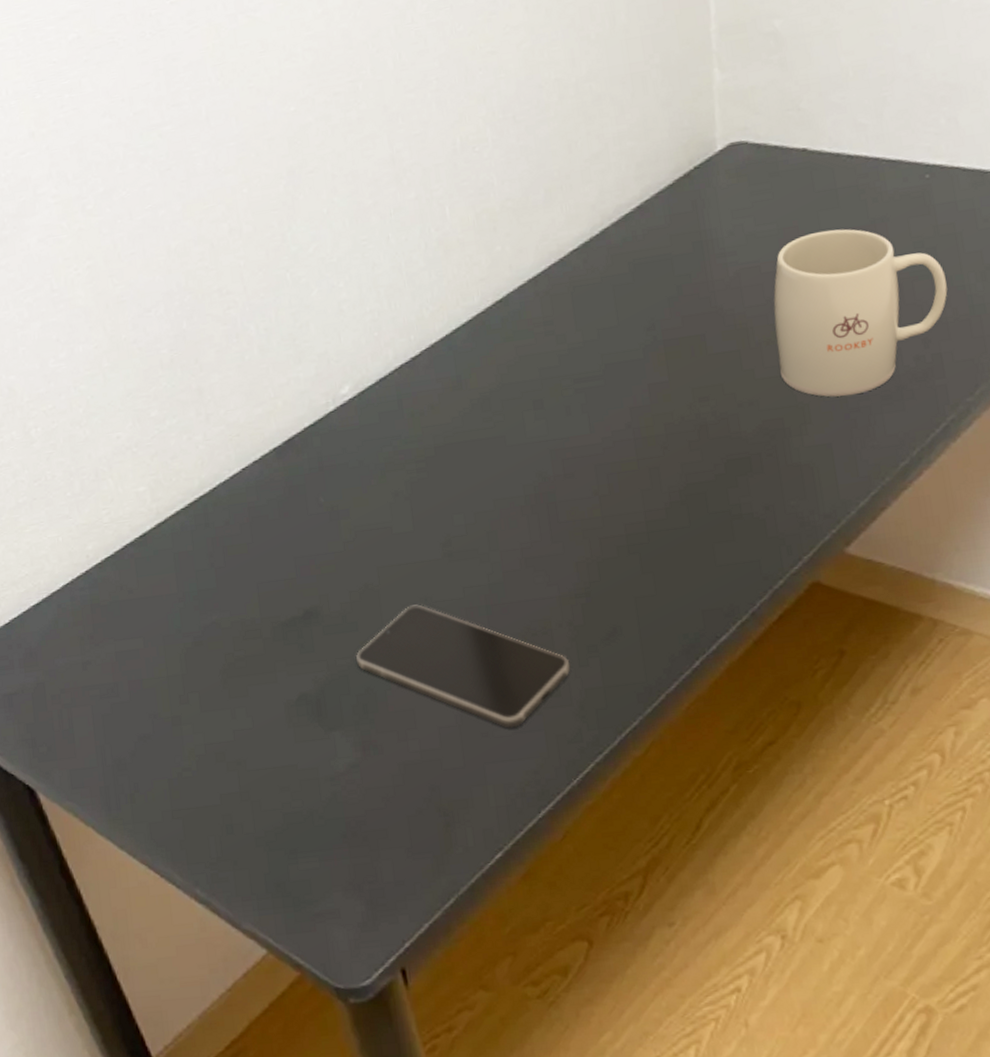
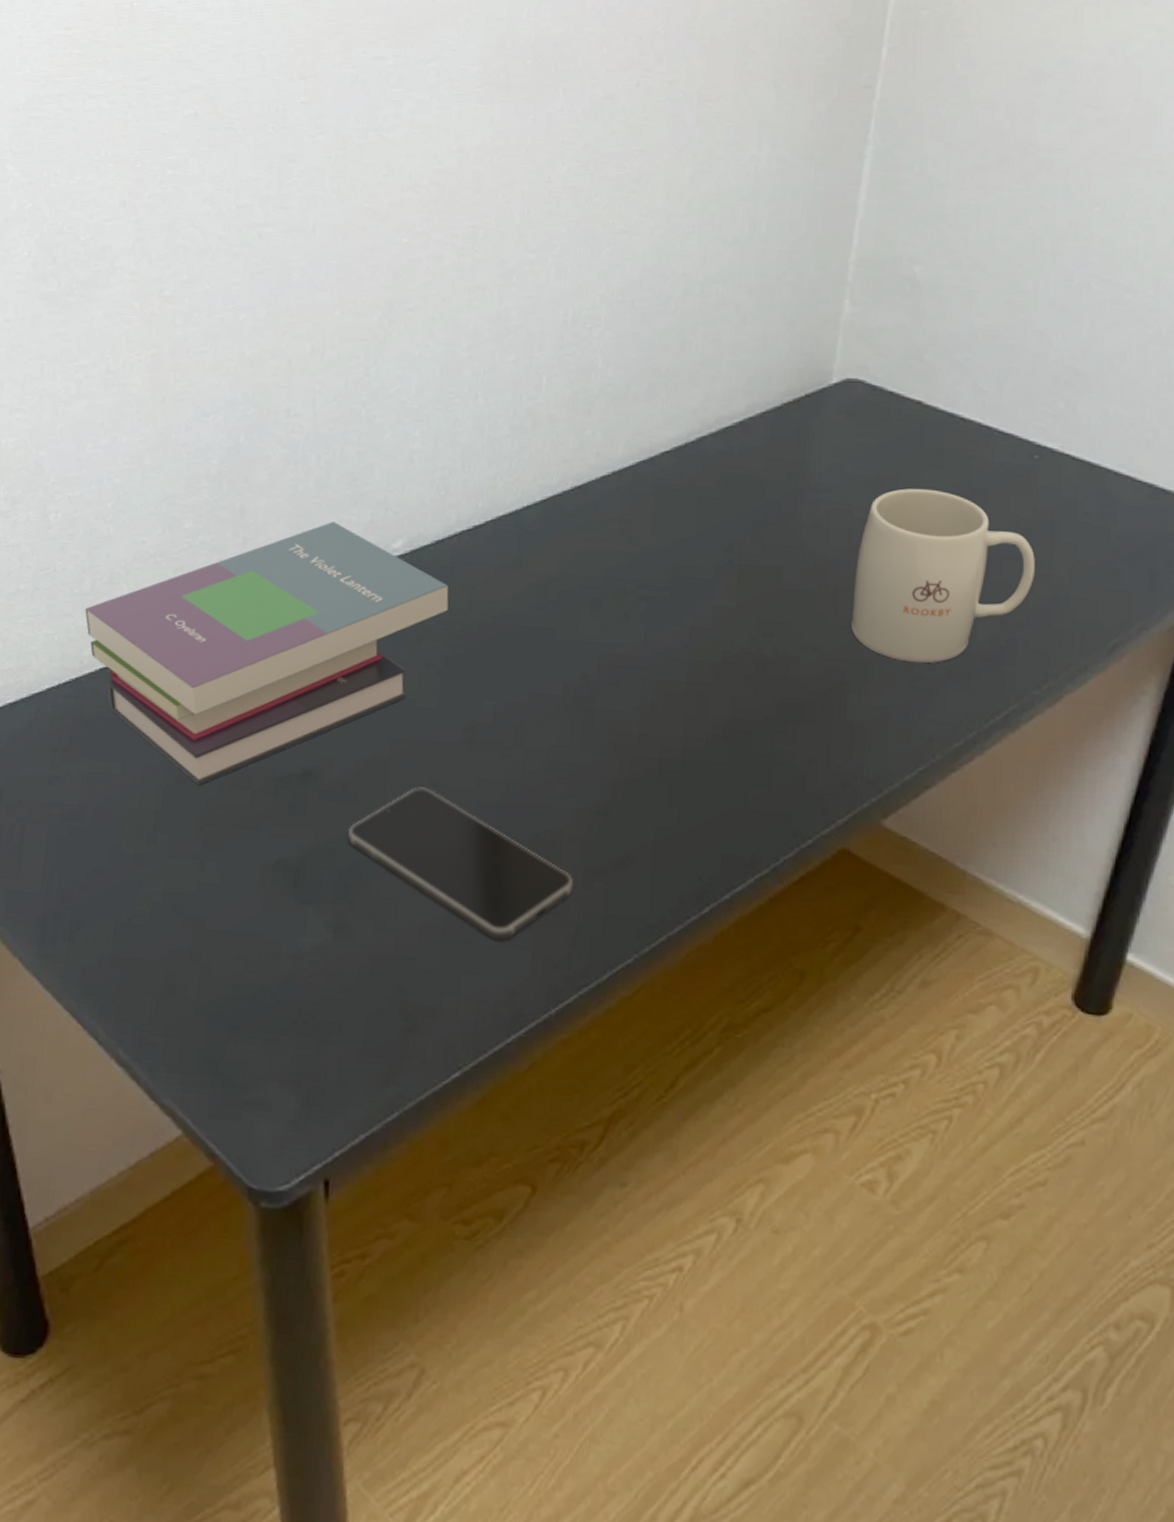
books: none [80,382,403,643] -> present [85,522,449,785]

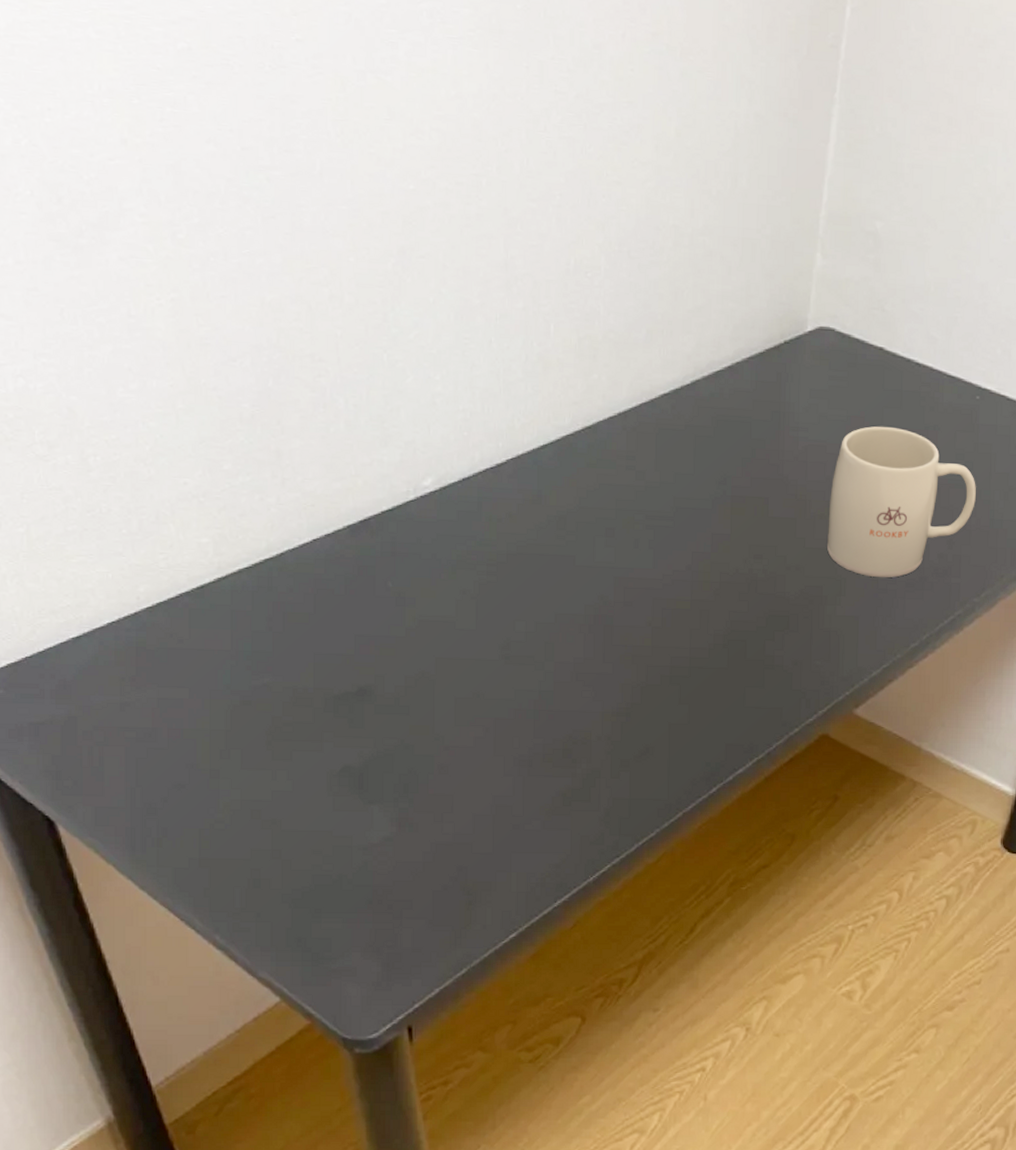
books: present [85,522,449,785] -> none [136,462,478,705]
mobile phone: present [347,787,574,941] -> none [403,699,603,825]

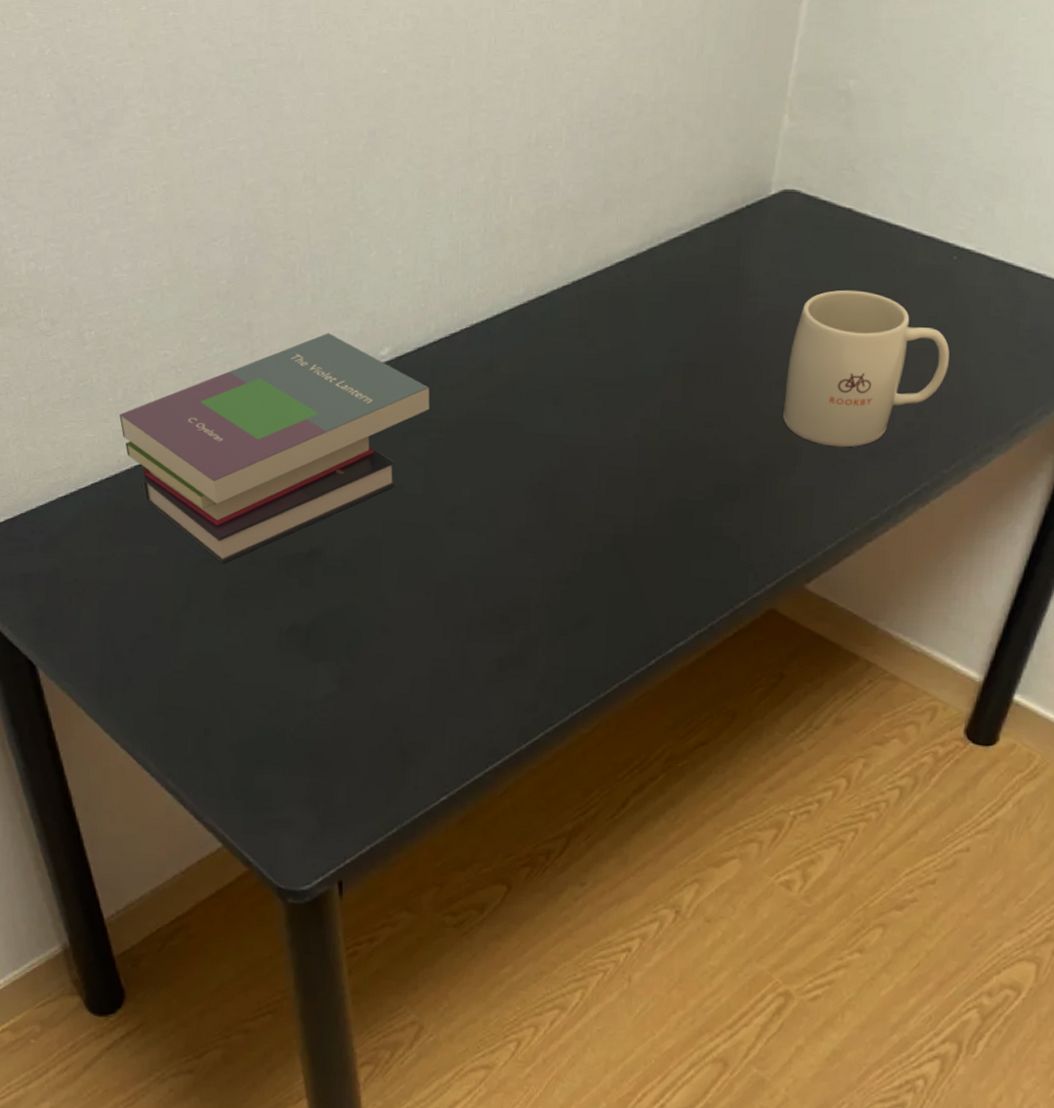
books: none [136,462,478,705] -> present [119,333,430,563]

